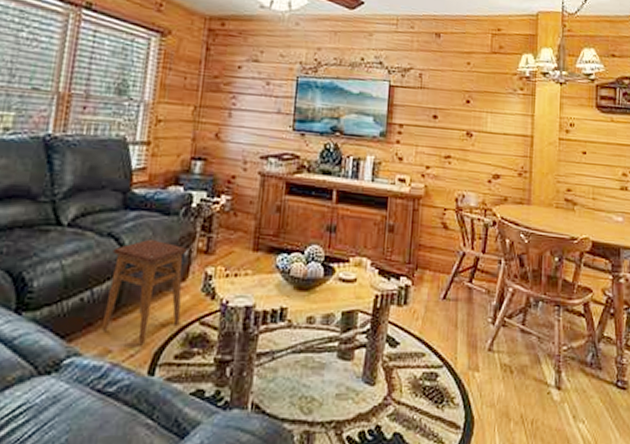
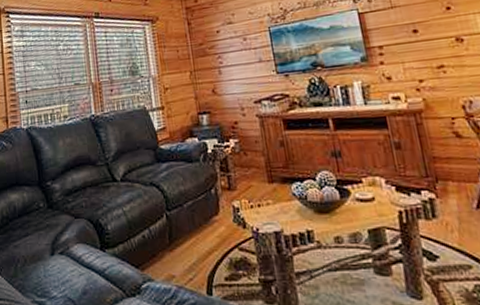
stool: present [101,238,187,344] -> none [157,183,223,269]

